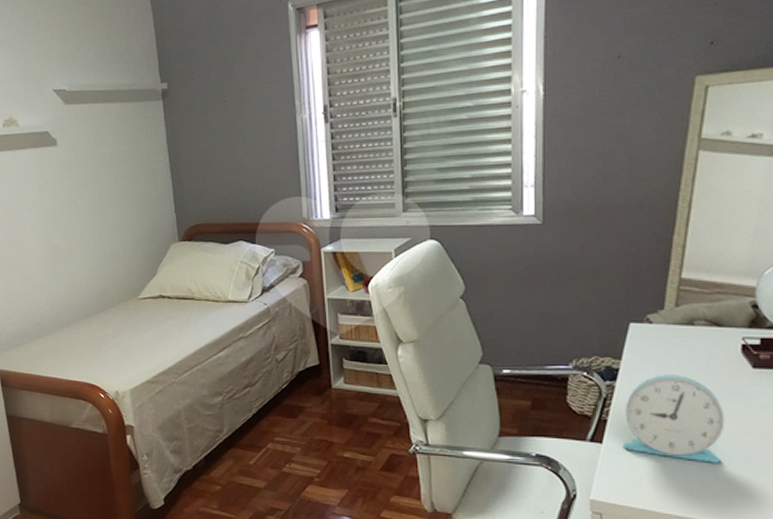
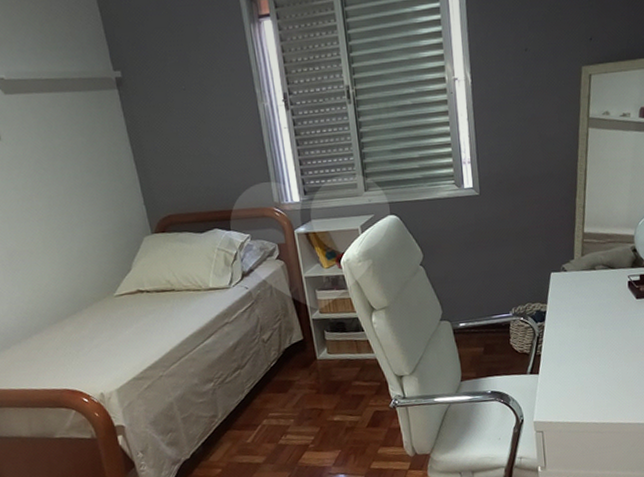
alarm clock: present [622,374,725,463] -> none [553,310,622,378]

